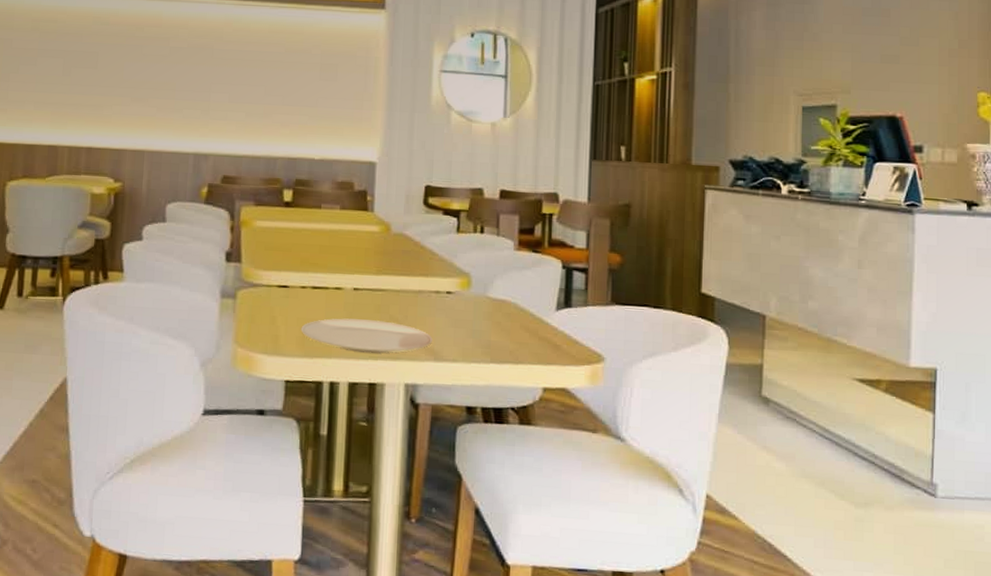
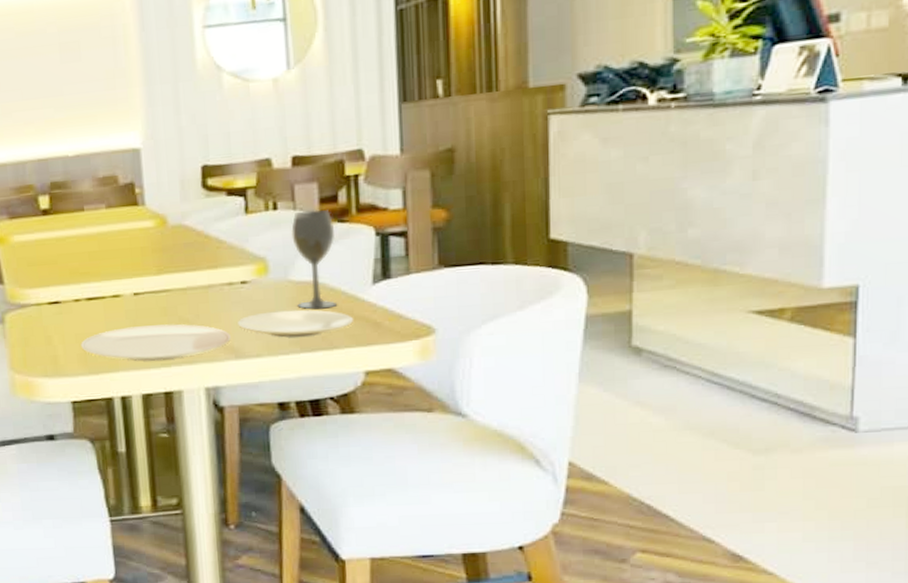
plate: none [440,322,538,350] -> present [238,309,354,338]
wine glass: none [492,237,530,327] -> present [291,209,337,310]

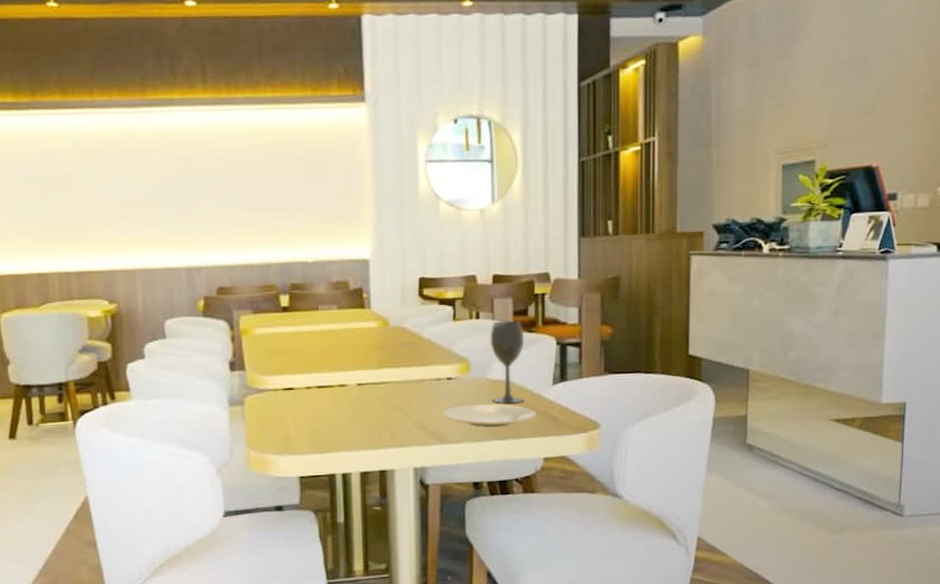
plate: present [81,324,231,361] -> none [310,412,437,443]

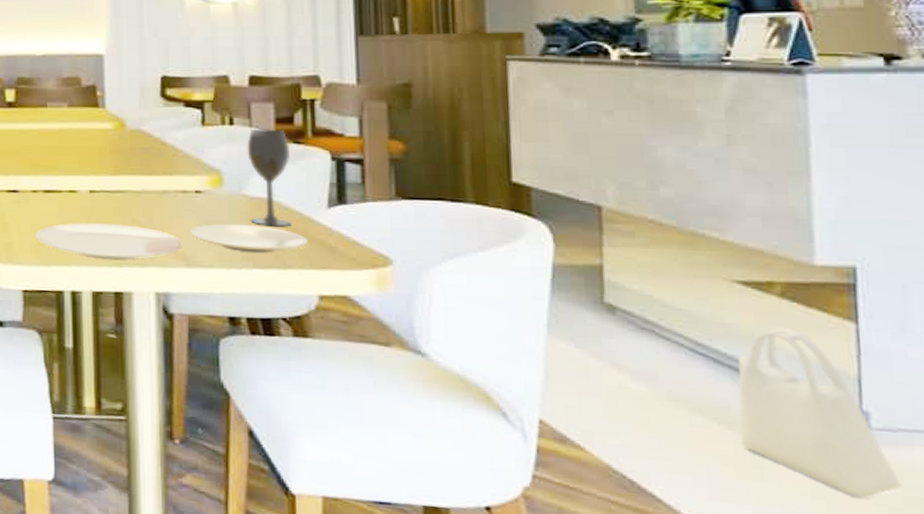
plate: none [310,412,437,443] -> present [35,223,183,260]
handbag: none [826,451,918,565] -> present [738,327,902,498]

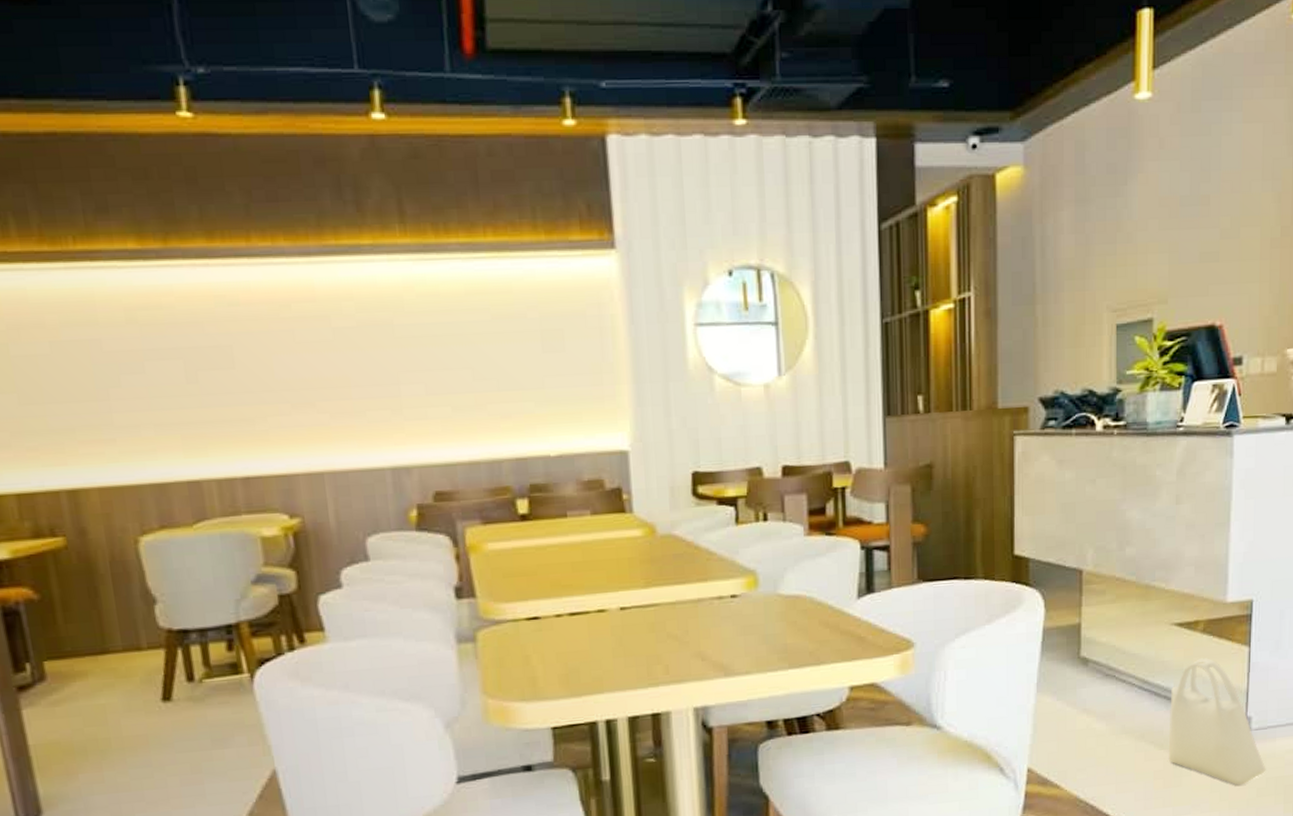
plate: present [35,223,183,260] -> none [562,640,720,681]
plate: present [191,223,309,253] -> none [727,624,840,654]
wine glass: present [247,129,291,227] -> none [781,522,824,625]

